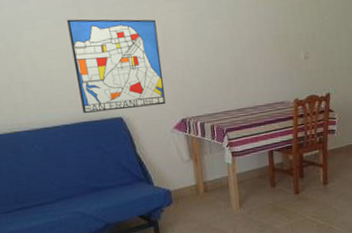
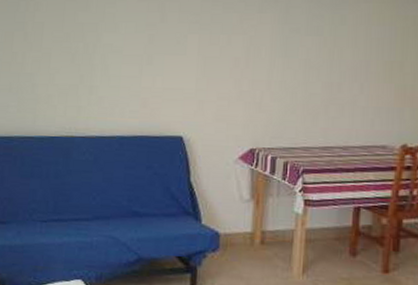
wall art: present [67,19,166,113] -> none [142,24,242,129]

